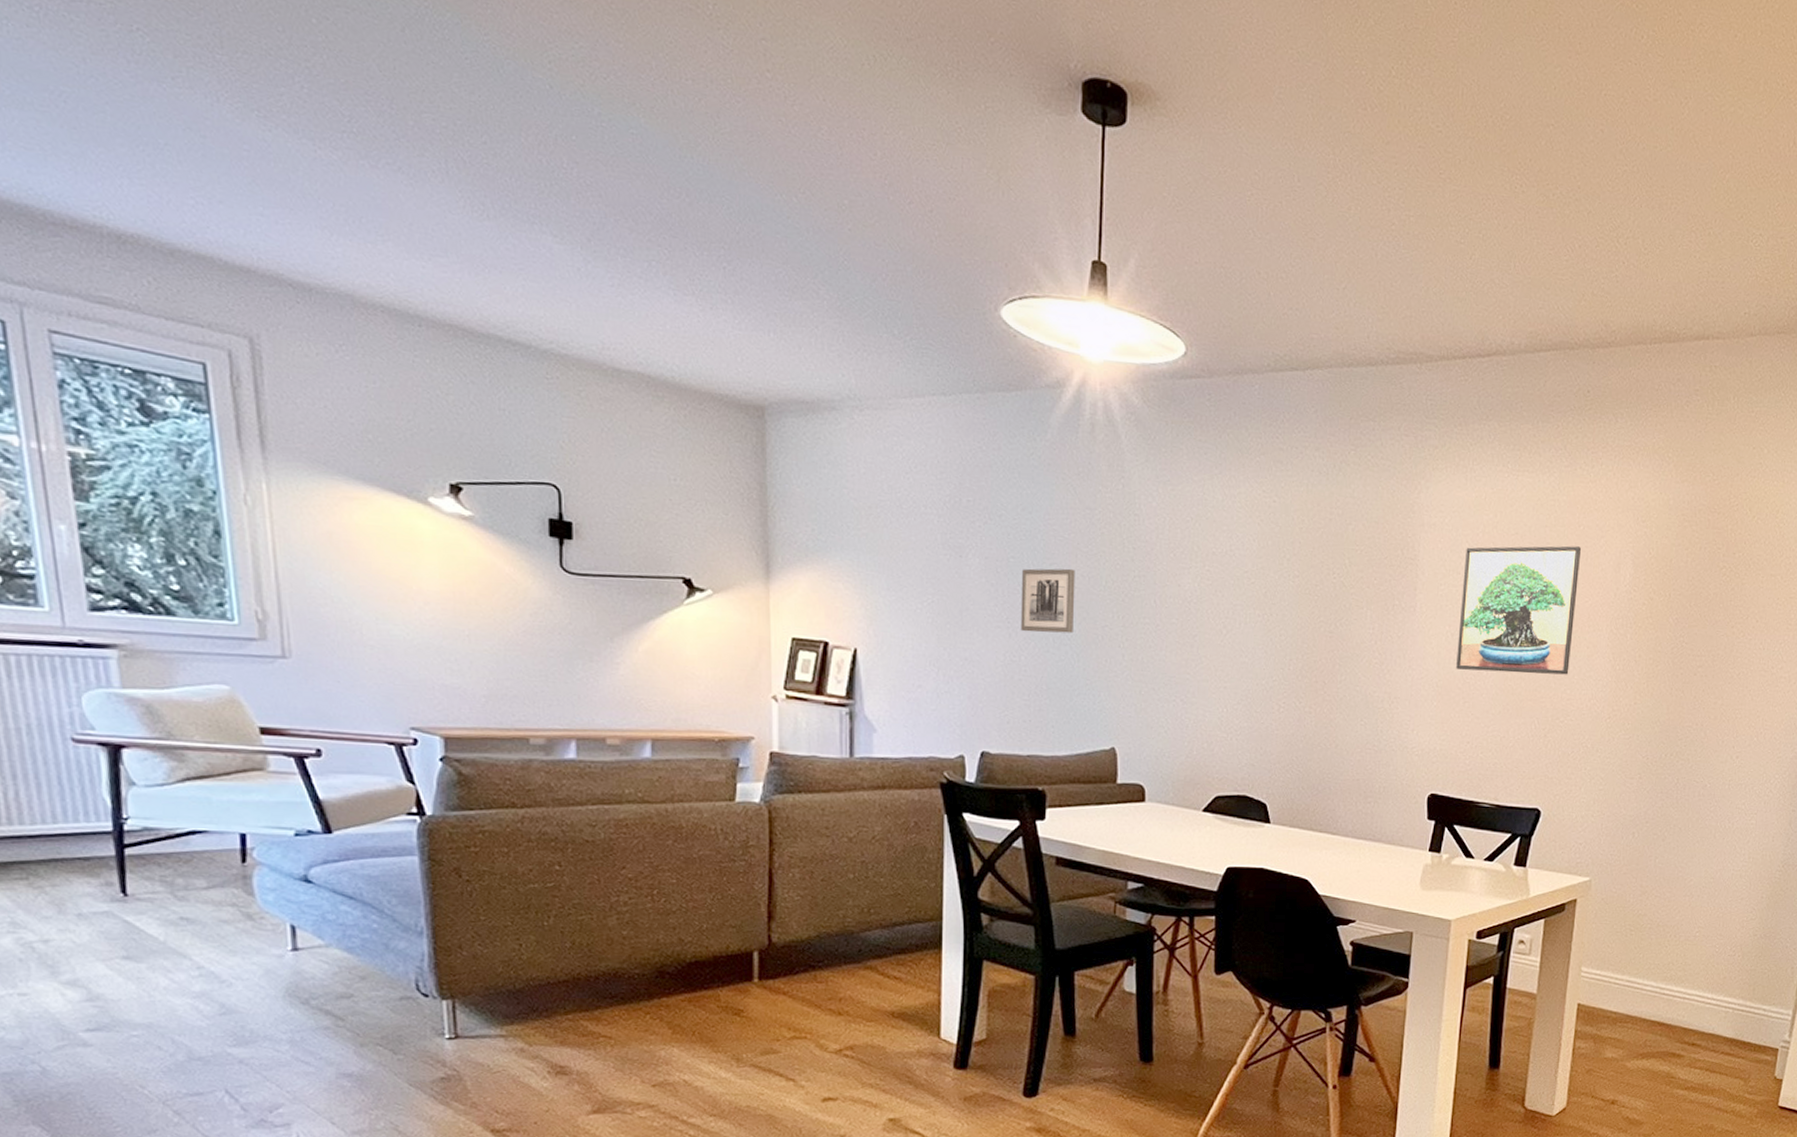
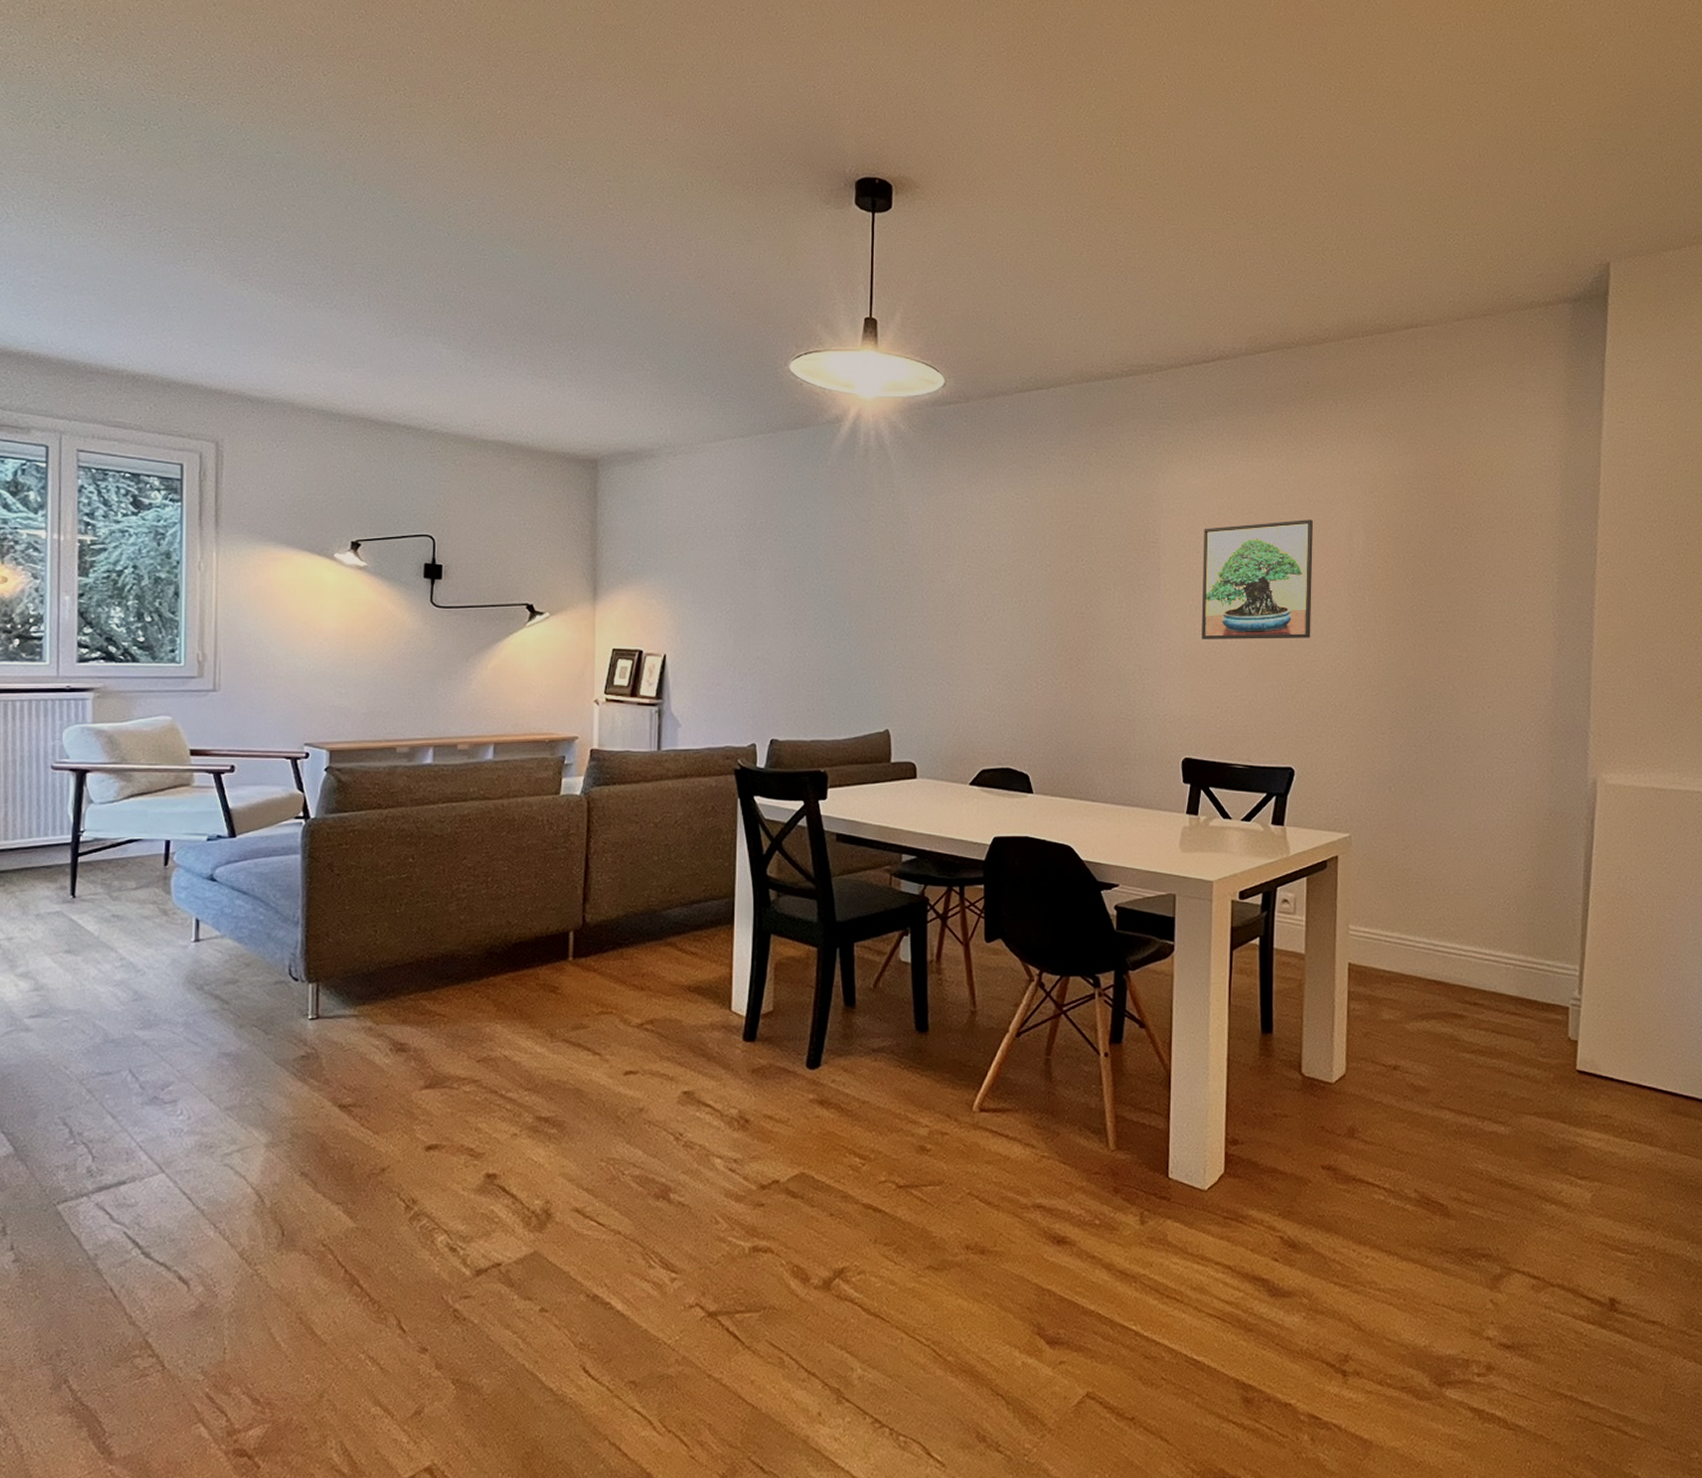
wall art: present [1020,568,1076,634] -> none [805,573,853,631]

